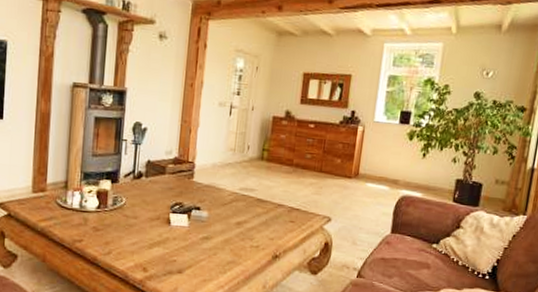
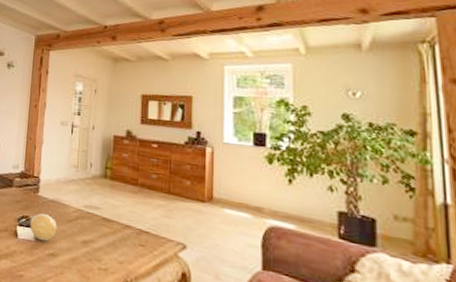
decorative ball: none [183,198,212,226] -> present [30,213,57,241]

